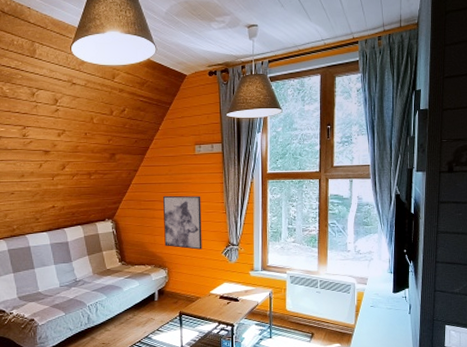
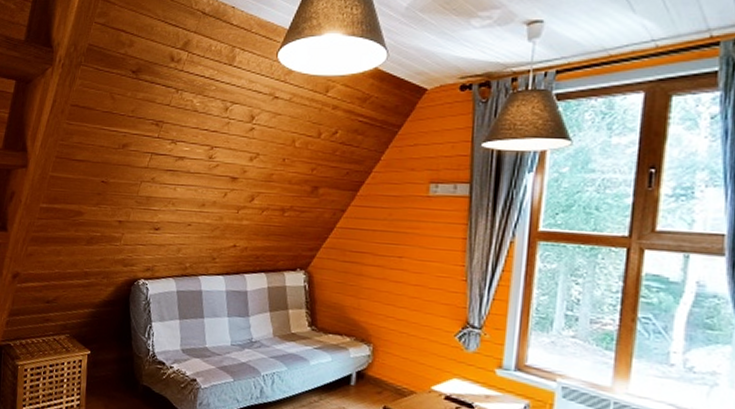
wall art: present [163,195,202,250] -> none [372,247,431,327]

